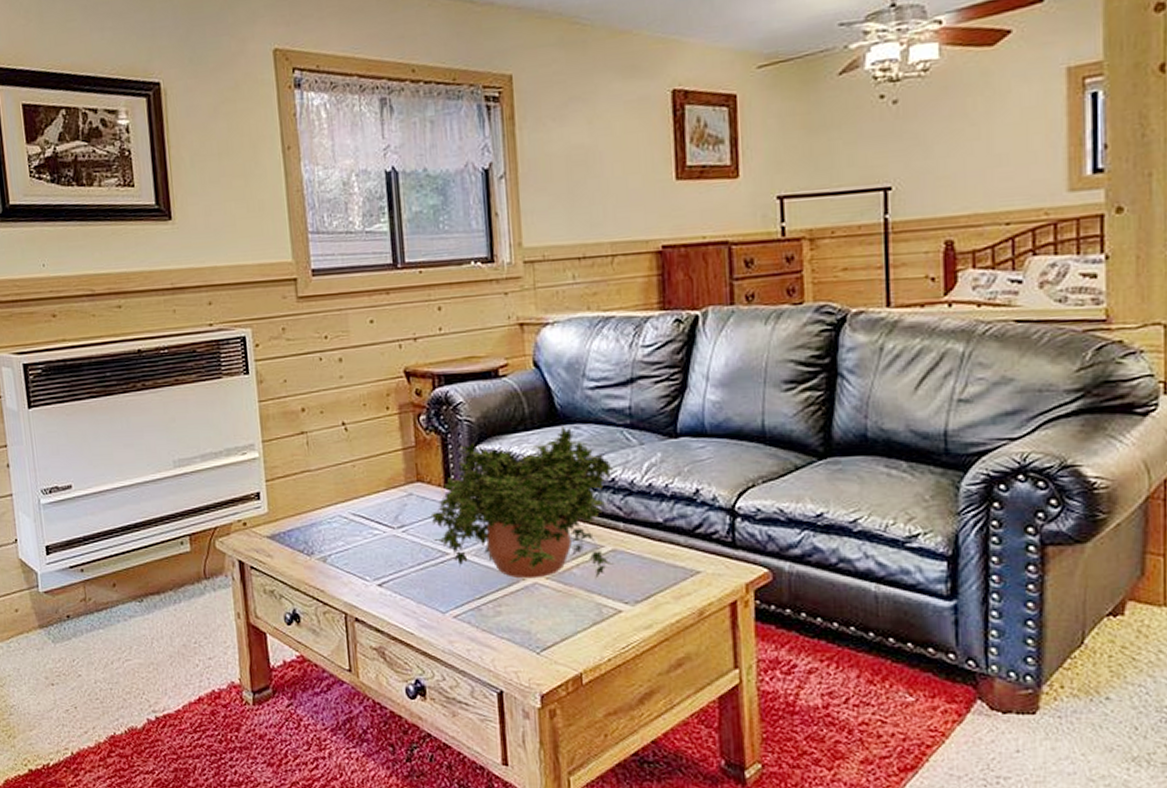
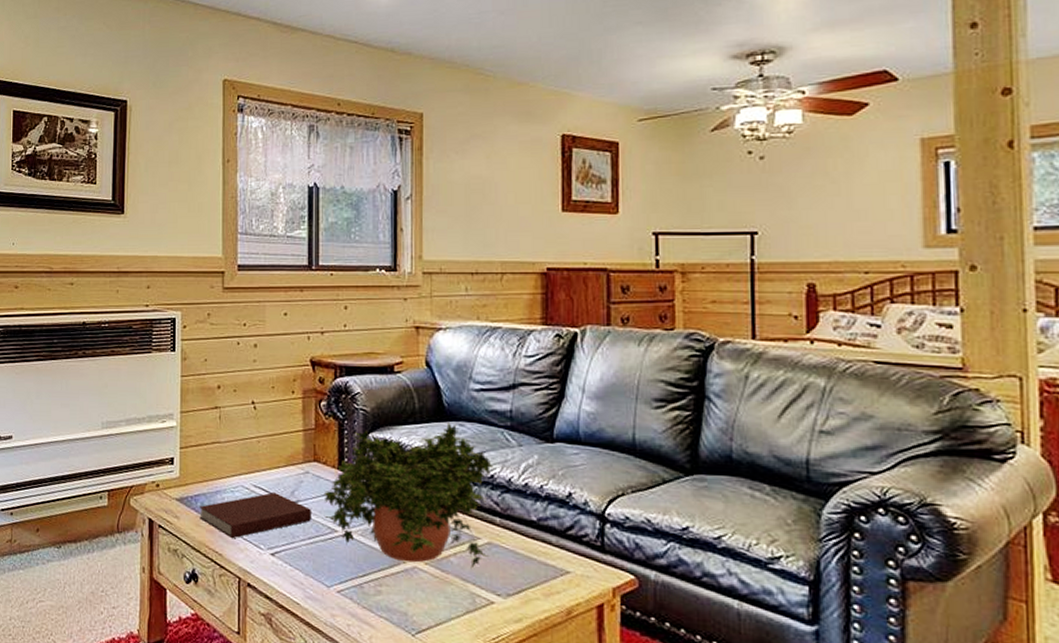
notebook: none [294,518,420,573] -> present [199,491,312,539]

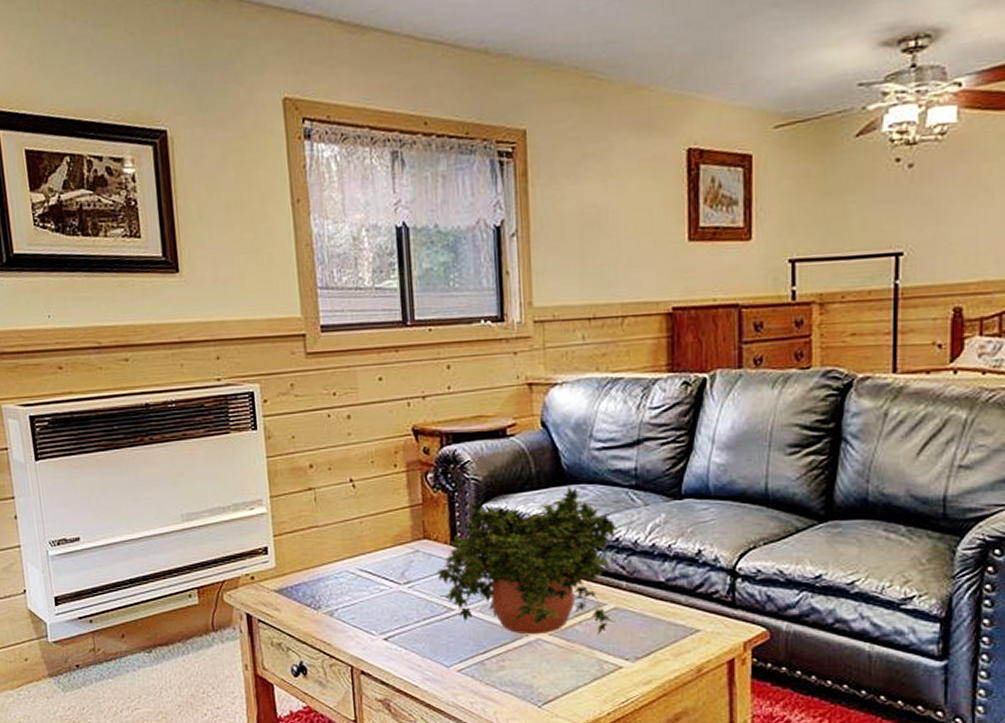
notebook: present [199,491,312,539] -> none [301,574,426,627]

